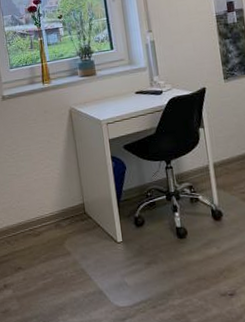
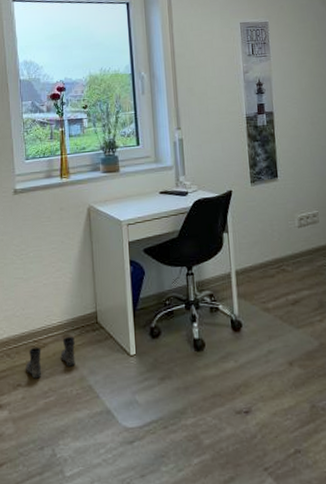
boots: none [24,225,68,263] -> present [26,336,75,379]

